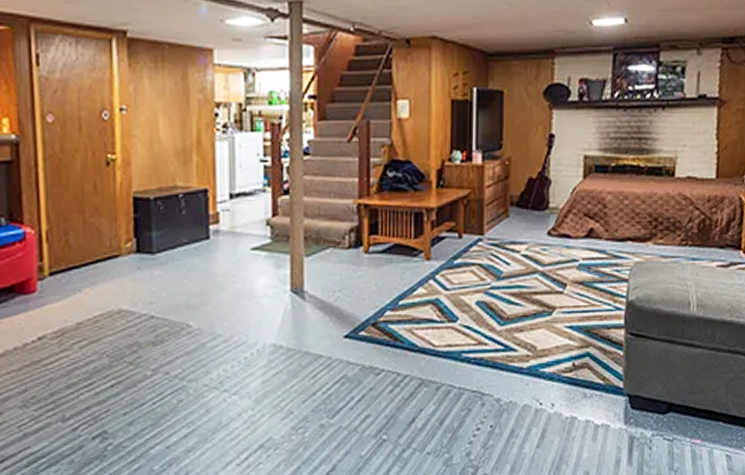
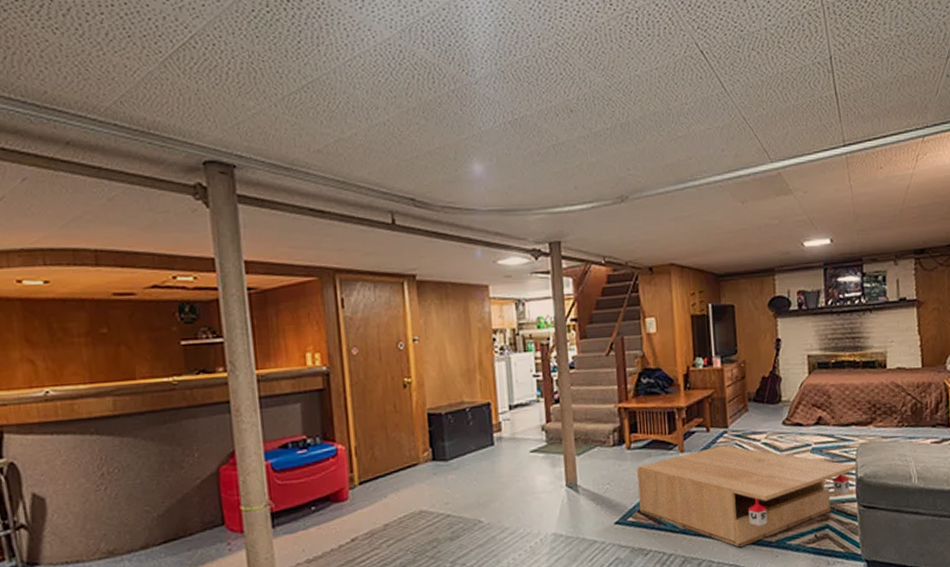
coffee table: none [373,255,629,372] -> present [636,445,857,548]

